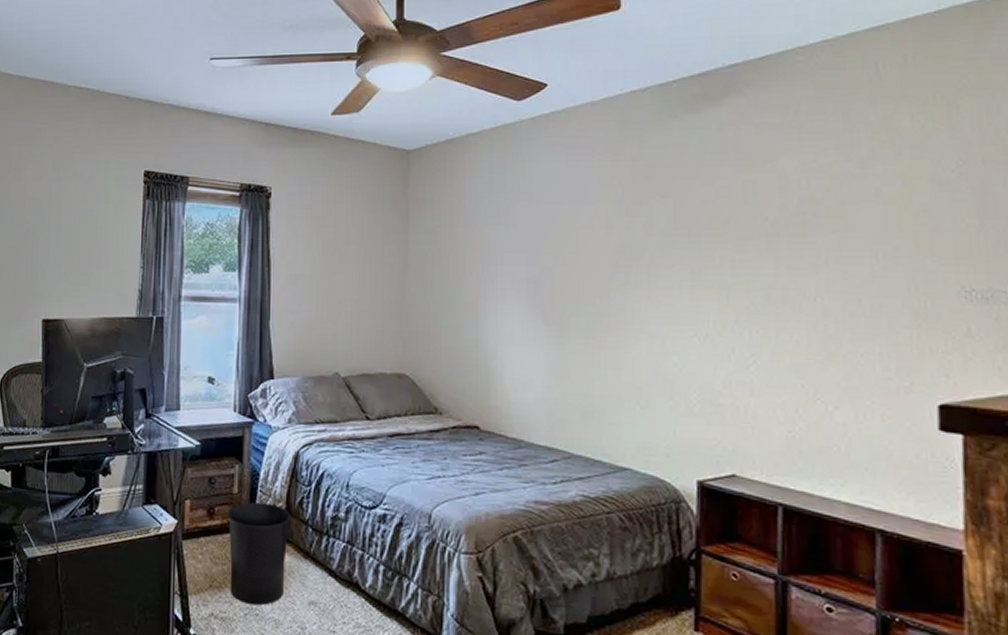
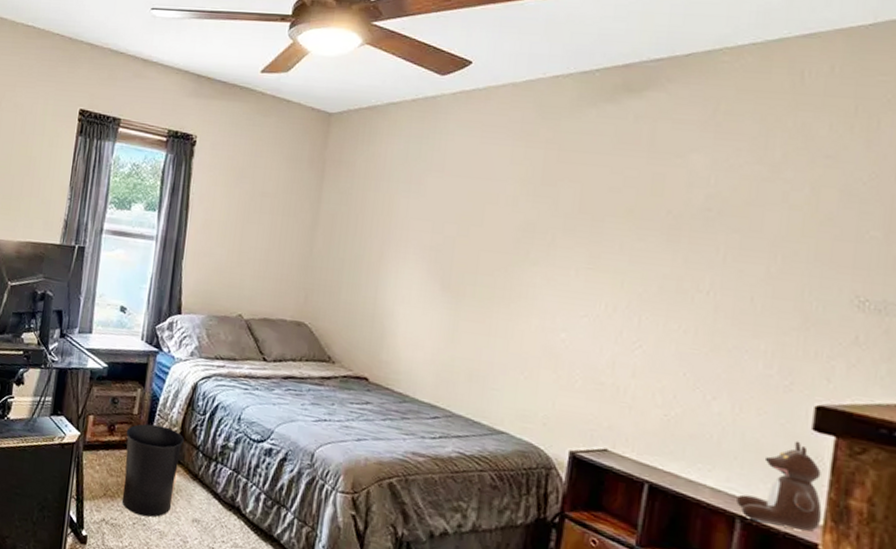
stuffed animal: none [872,443,961,539] -> present [735,441,822,532]

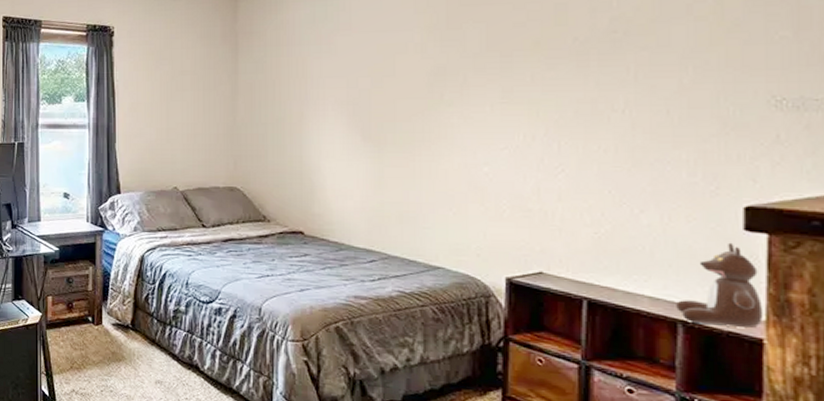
waste bin: present [122,423,184,517] -> none [83,298,138,383]

